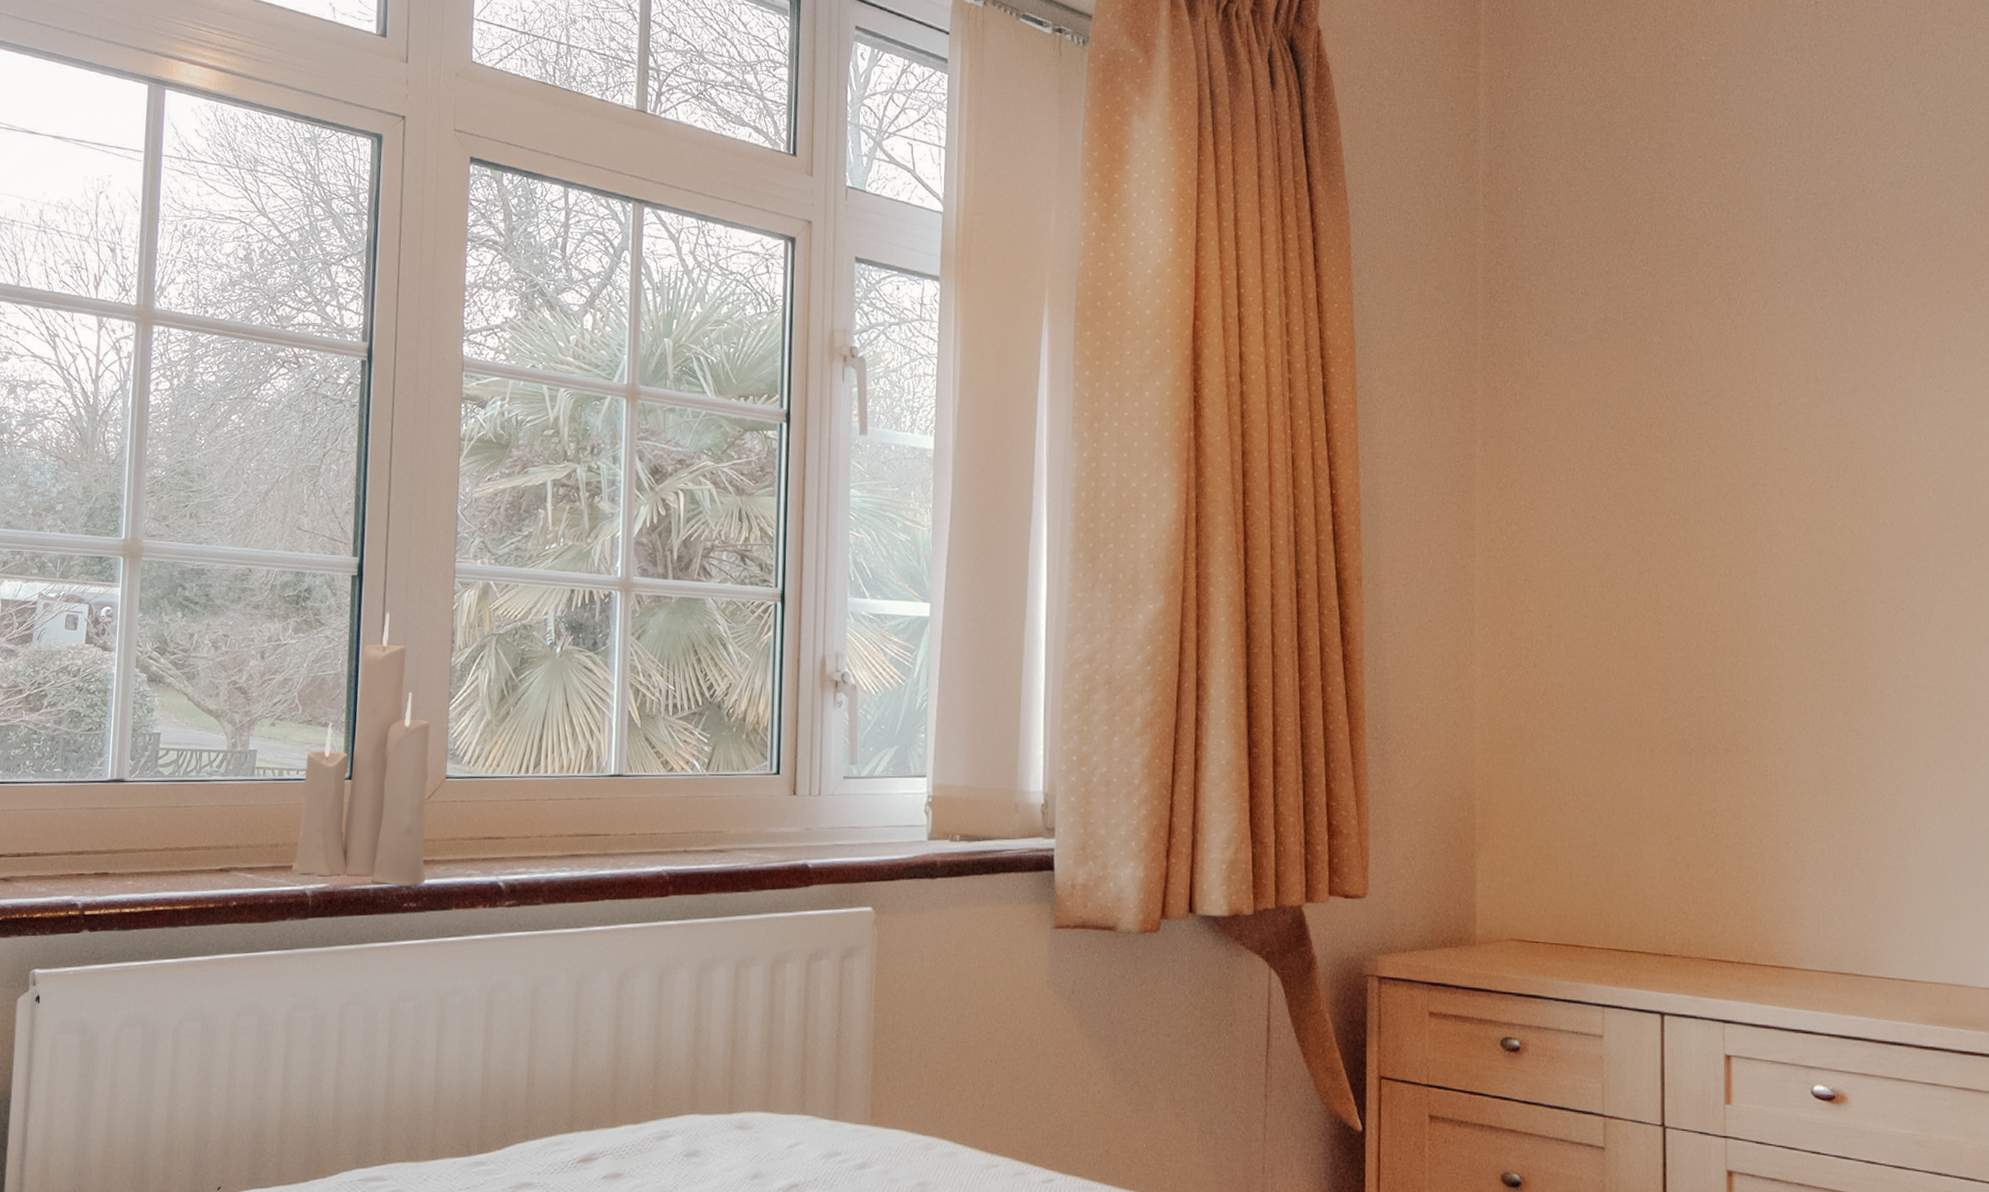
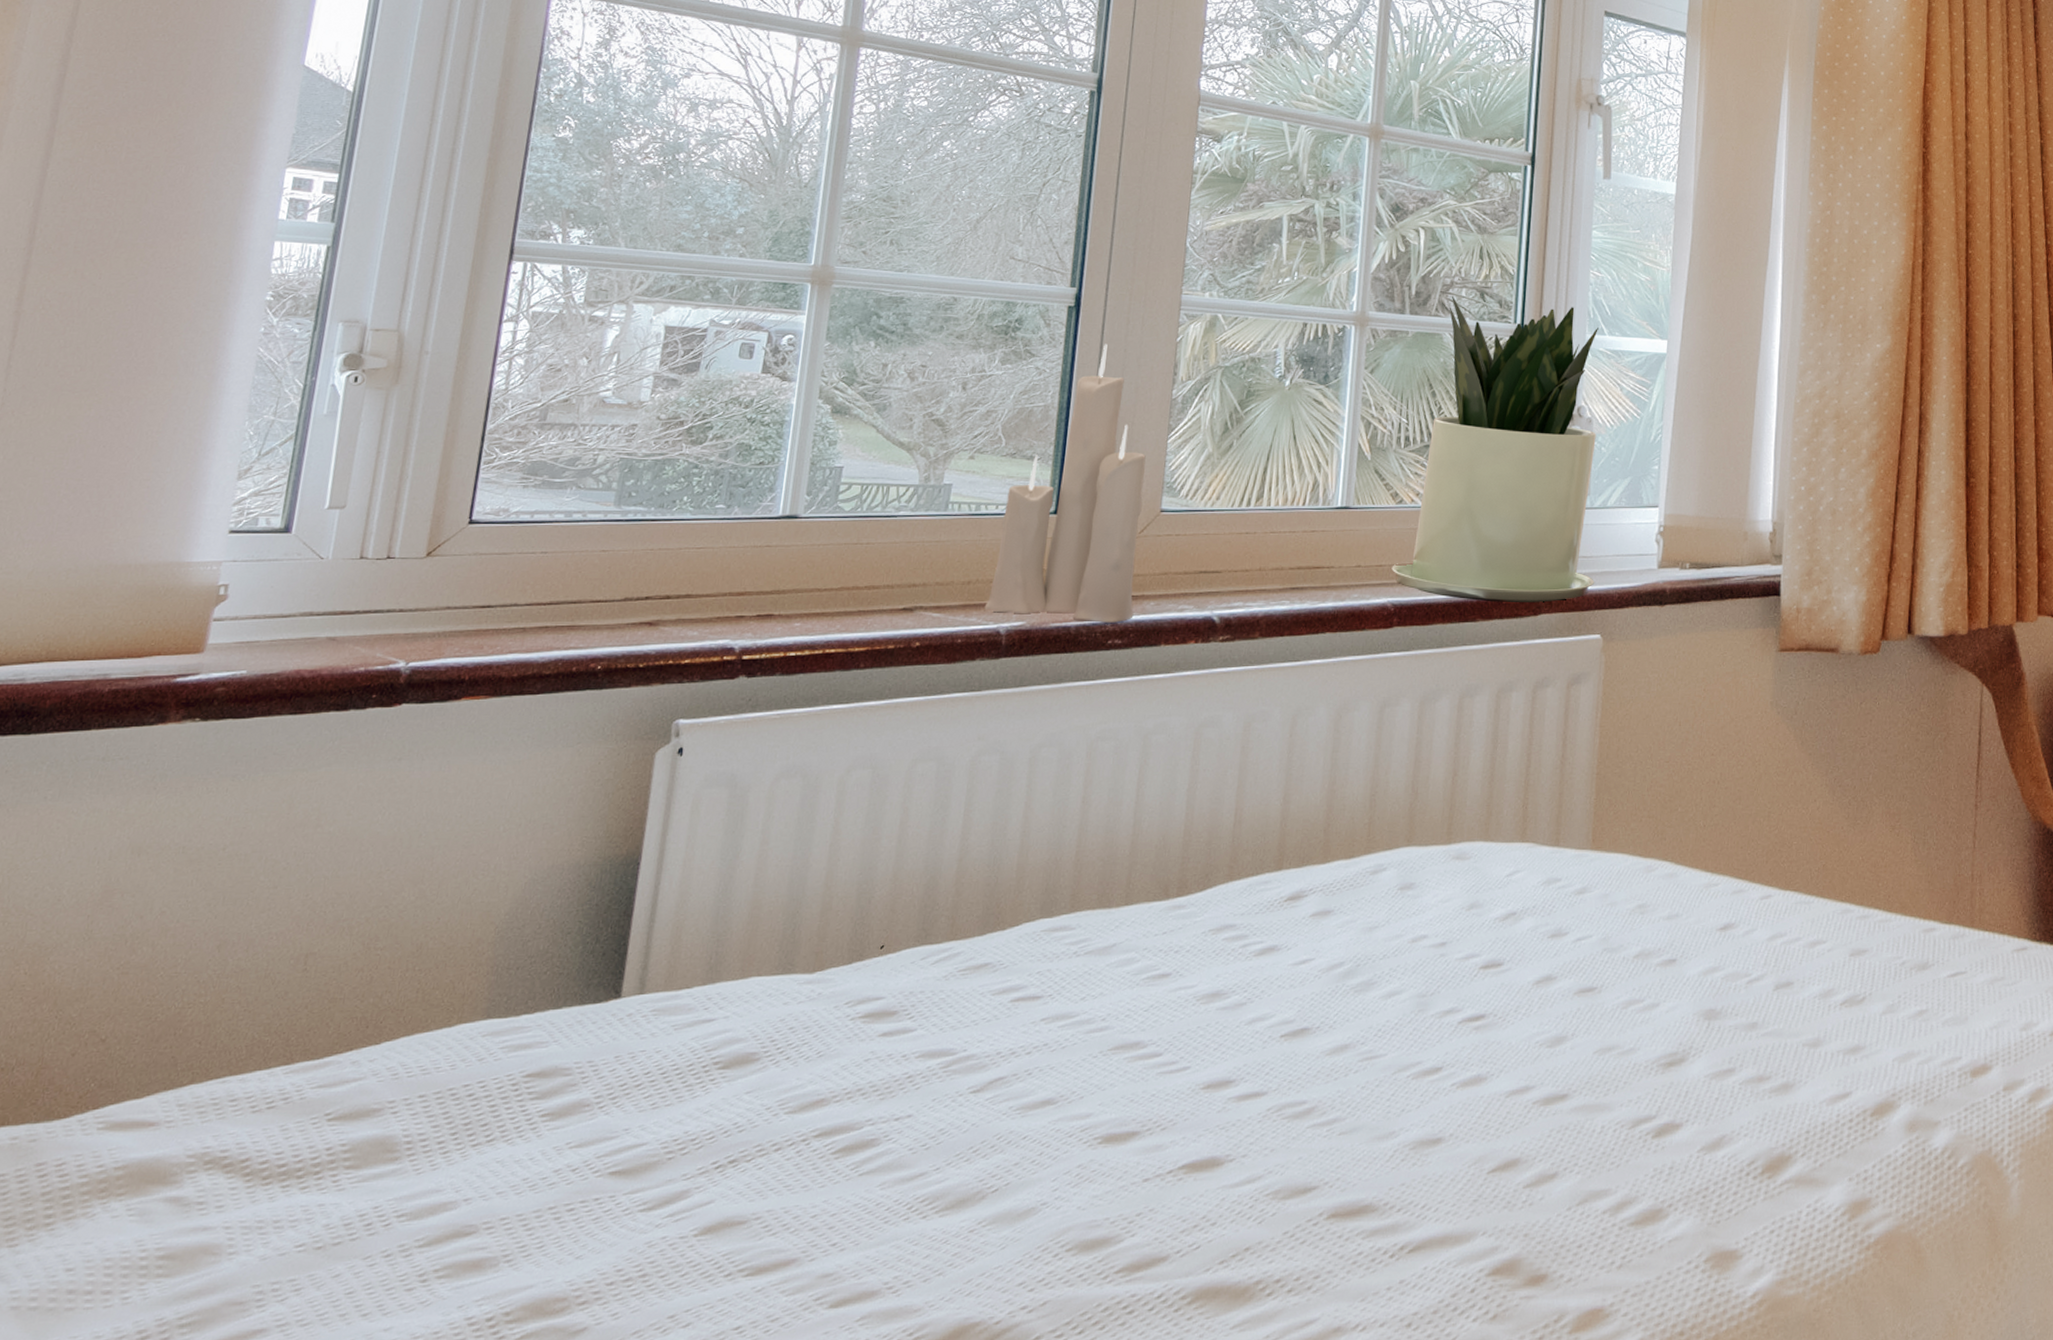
planter: none [665,560,864,874] -> present [1391,296,1598,603]

